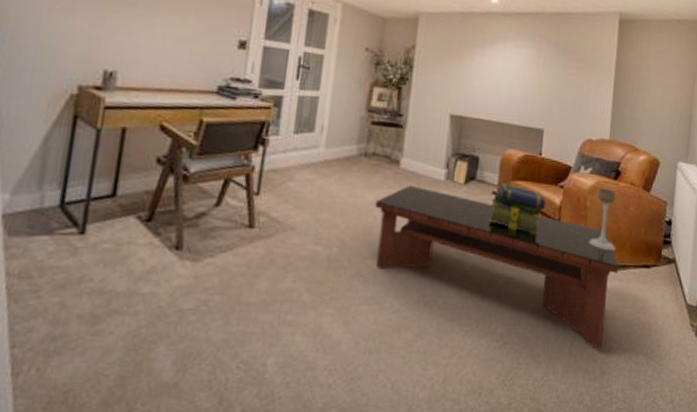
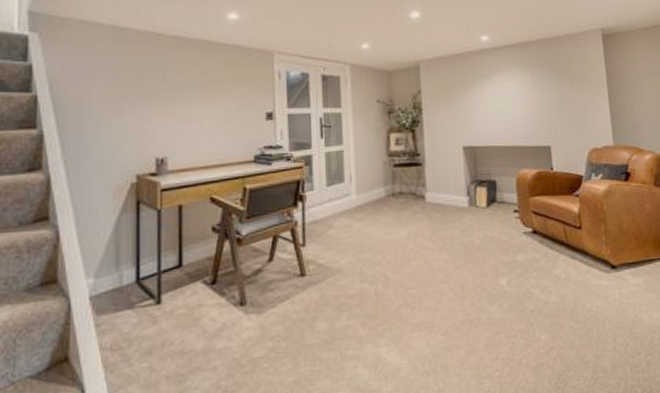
coffee table: present [375,185,618,347] -> none [409,215,645,340]
stack of books: present [489,182,547,235] -> none [514,200,566,244]
candle holder: present [589,188,616,252] -> none [612,190,639,249]

